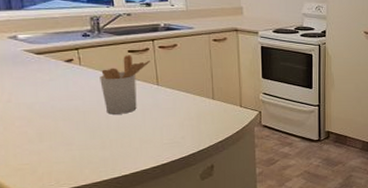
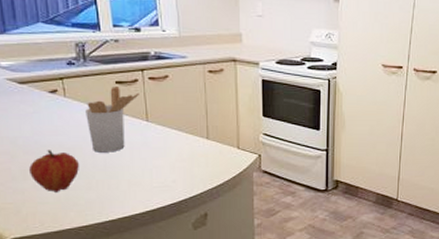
fruit: none [46,114,94,152] -> present [29,150,79,192]

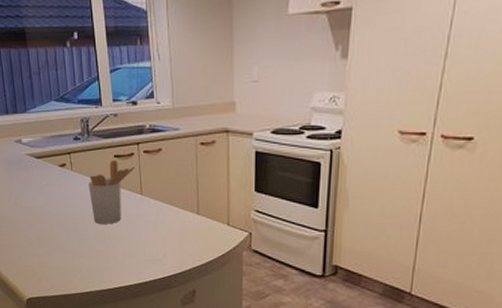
fruit: present [29,150,79,192] -> none [43,220,82,259]

